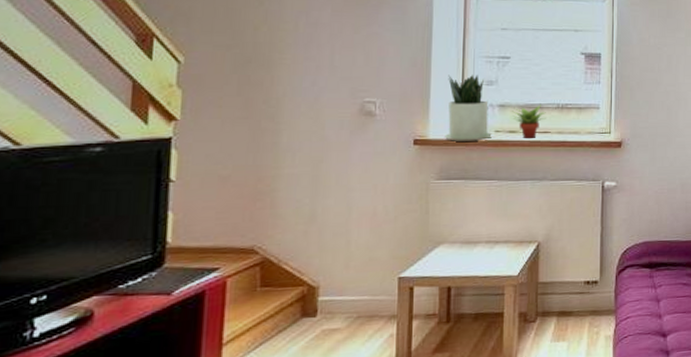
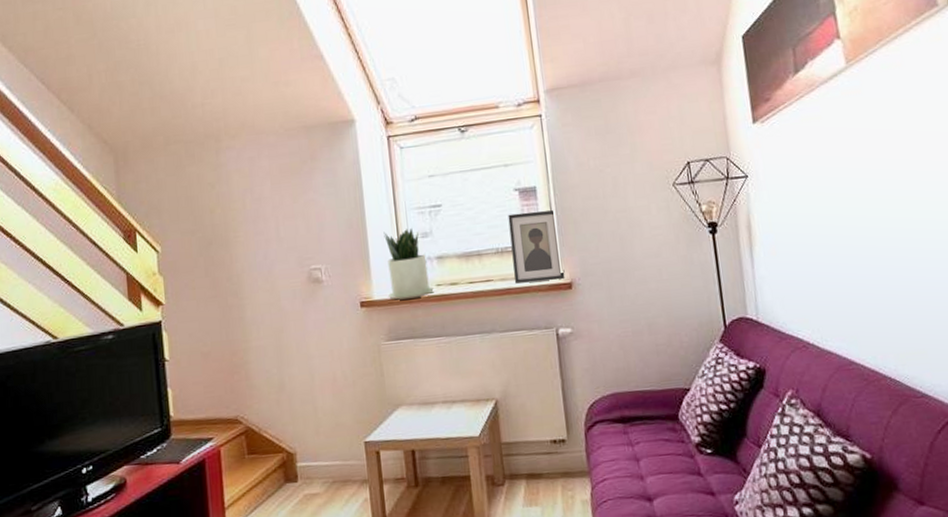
succulent plant: present [511,103,546,139] -> none [450,250,487,291]
picture frame: none [570,74,617,139] -> present [507,210,565,284]

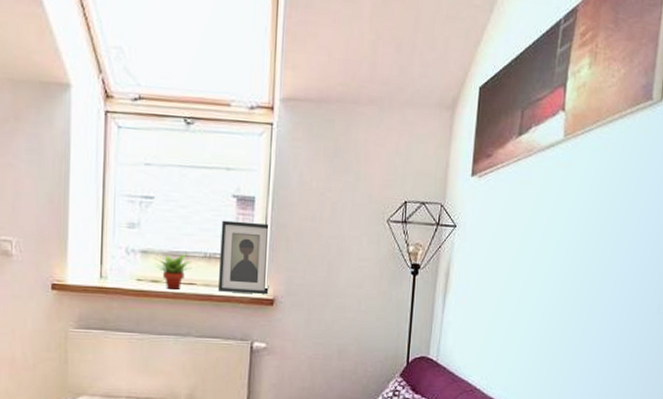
planter: present [383,228,434,300] -> none [84,214,133,290]
succulent plant: none [450,250,487,291] -> present [154,251,192,291]

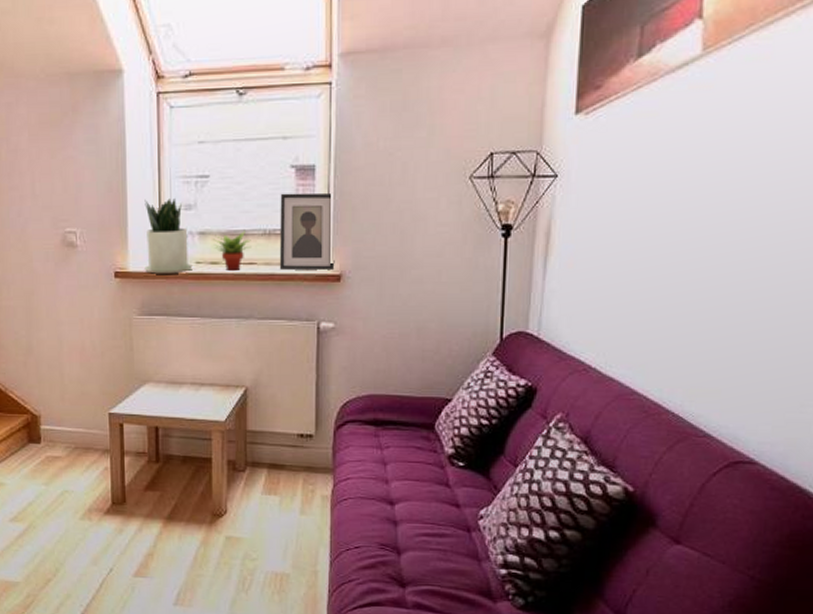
planter: none [84,214,133,290] -> present [144,198,193,274]

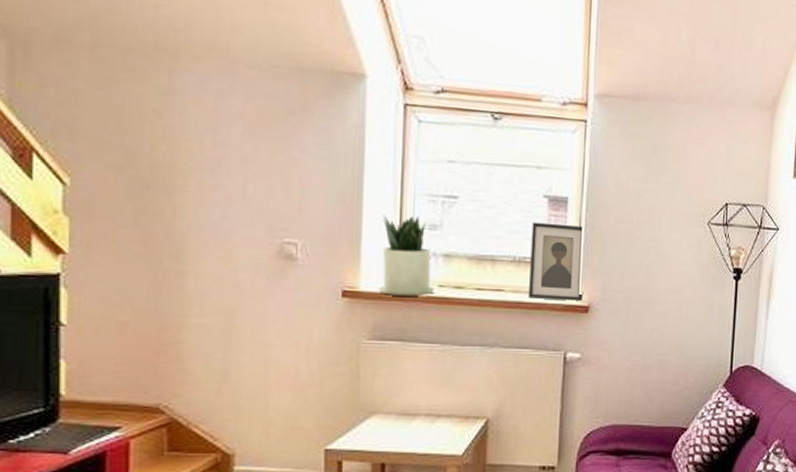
succulent plant: present [212,229,251,272] -> none [458,255,500,298]

